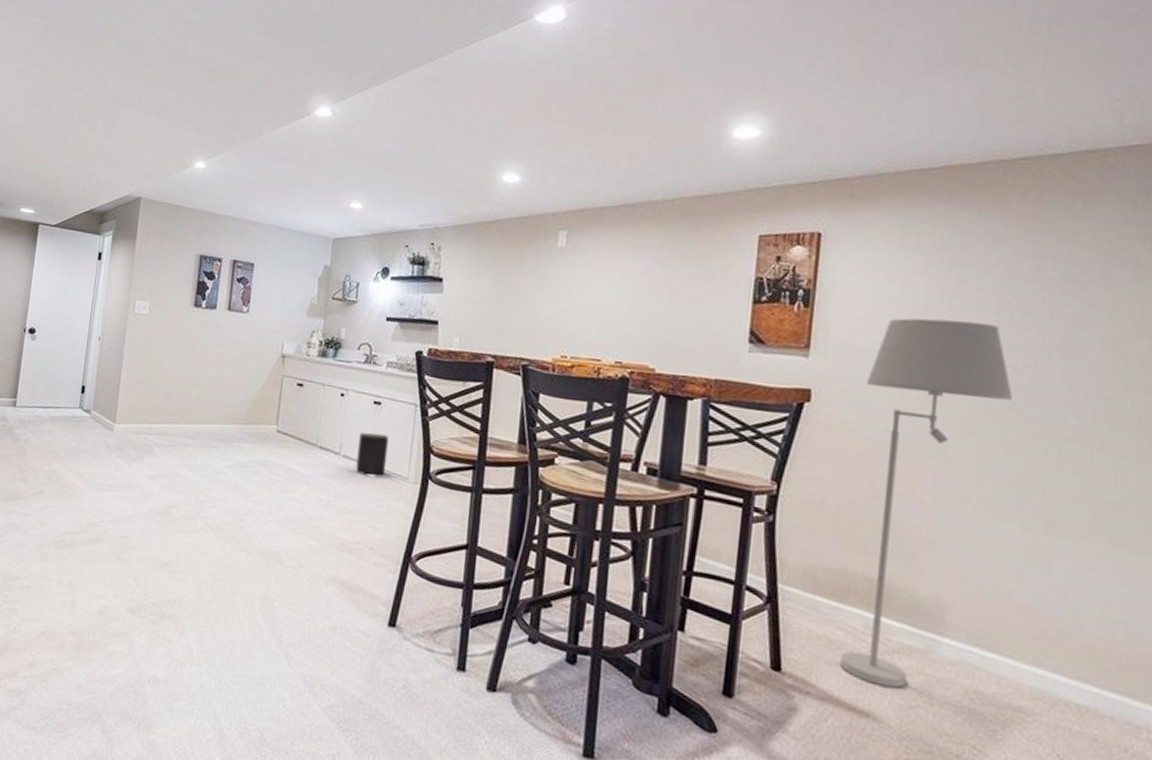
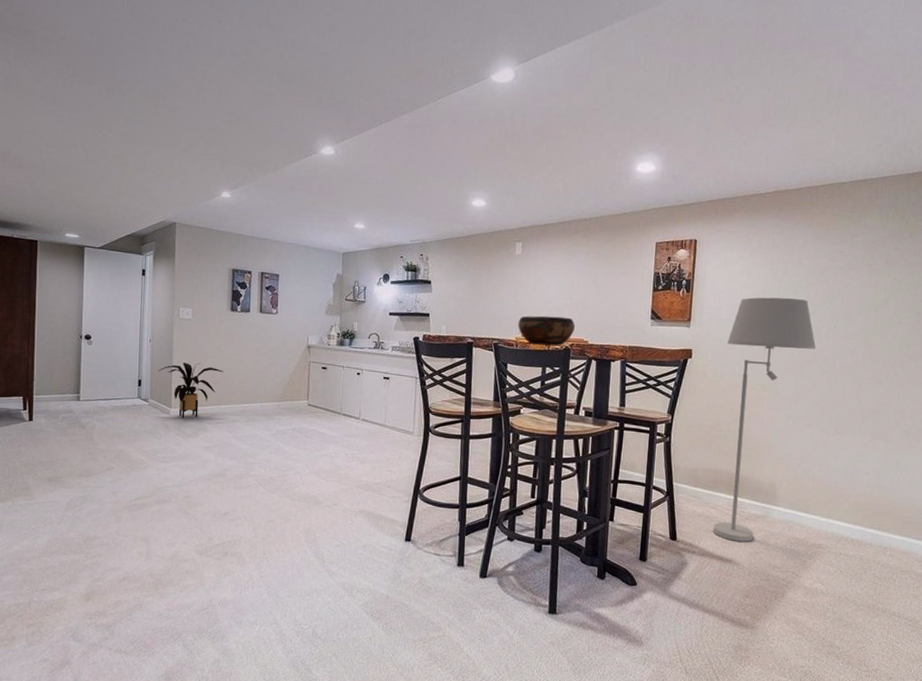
house plant: none [105,368,179,438] -> present [158,363,223,418]
pedal bin: present [355,432,390,476] -> none [373,401,398,432]
decorative bowl: none [556,329,637,374] -> present [518,315,575,346]

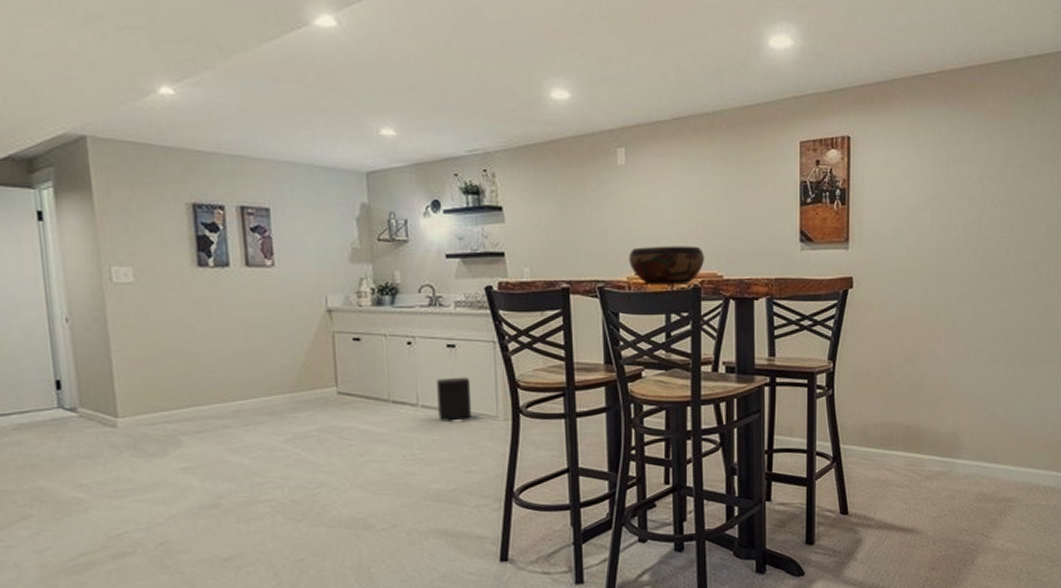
house plant: present [158,363,223,418] -> none [87,347,197,431]
pedal bin: none [373,401,398,432] -> present [437,377,472,422]
floor lamp: present [712,297,816,542] -> none [890,206,995,507]

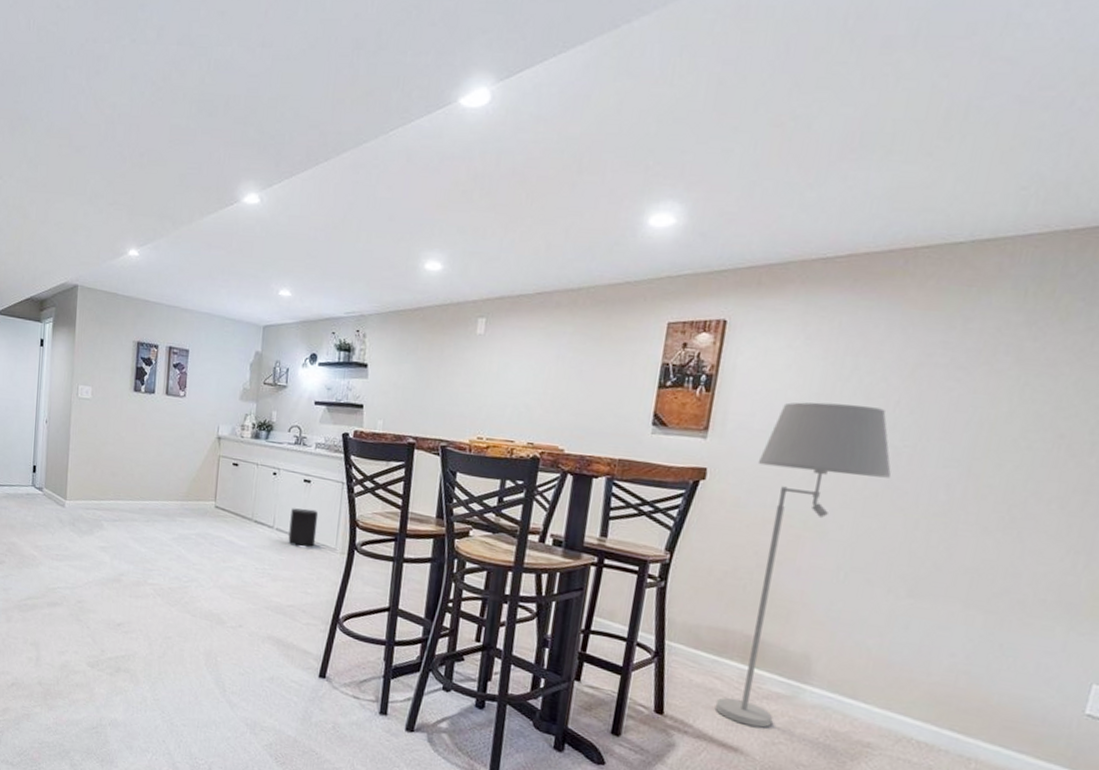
decorative bowl: present [629,246,704,285] -> none [473,413,548,454]
floor lamp: none [890,206,995,507] -> present [714,402,891,728]

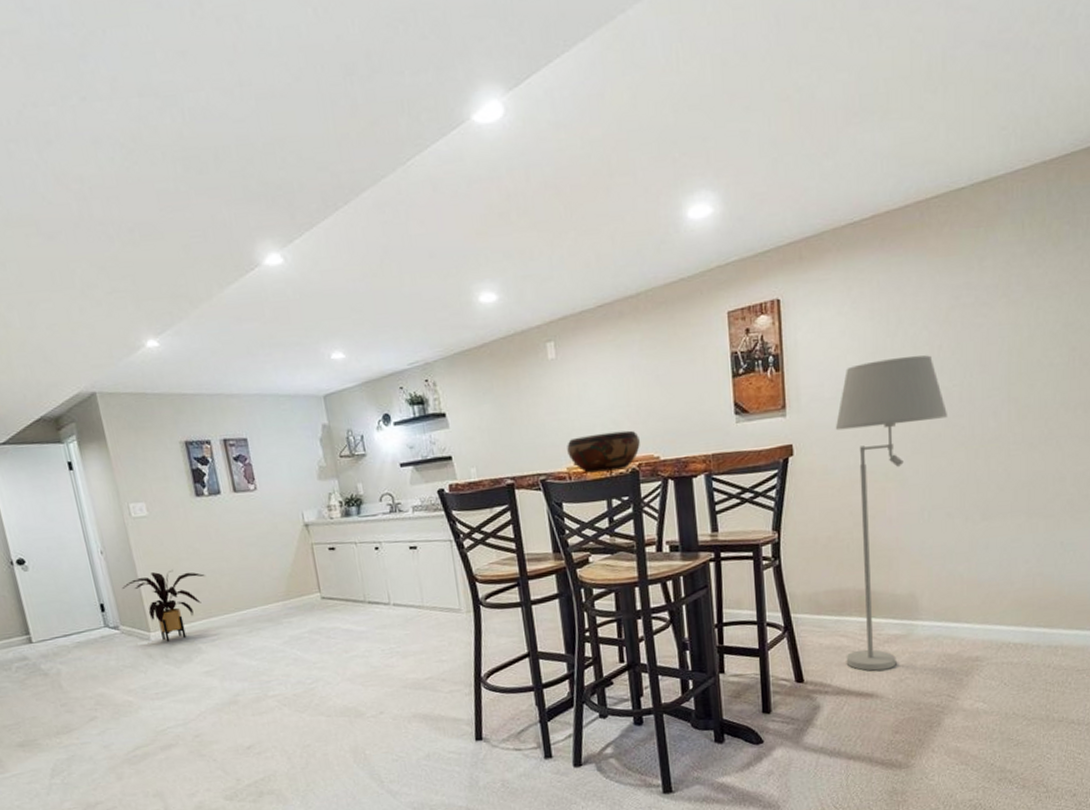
house plant: none [54,449,123,513] -> present [121,569,205,642]
pedal bin: present [288,508,319,547] -> none [404,575,438,617]
decorative bowl: none [473,413,548,454] -> present [567,430,640,473]

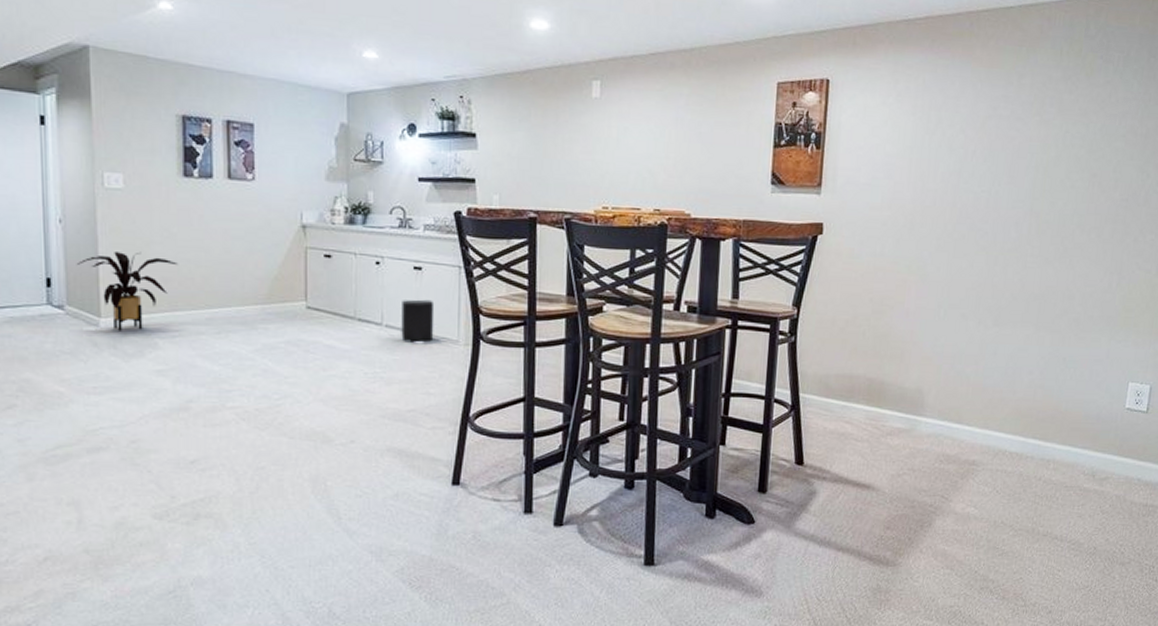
pedal bin: none [404,575,438,617] -> present [401,299,435,342]
decorative bowl: present [567,430,640,473] -> none [597,180,673,221]
floor lamp: present [835,355,947,671] -> none [847,155,973,462]

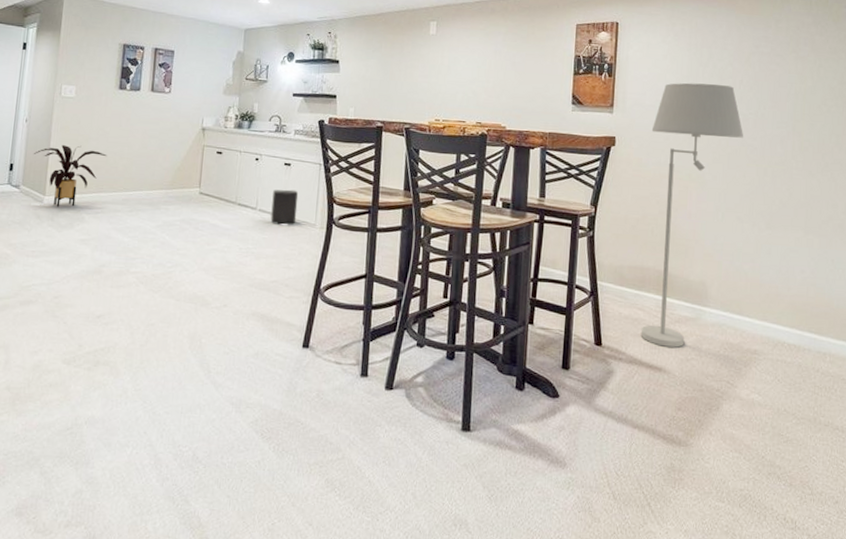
floor lamp: none [847,155,973,462] -> present [640,82,743,348]

